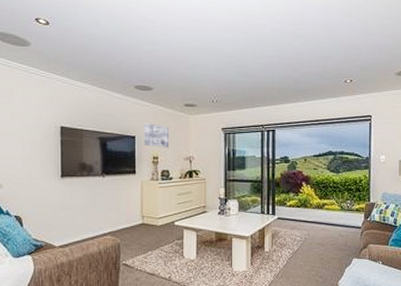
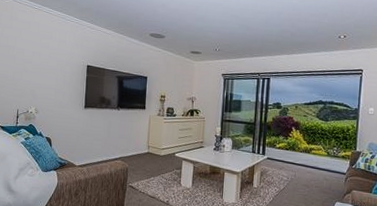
wall art: present [144,123,170,148] -> none [154,66,177,89]

